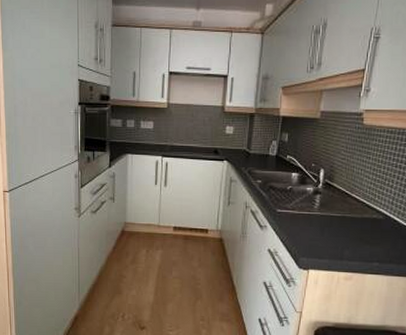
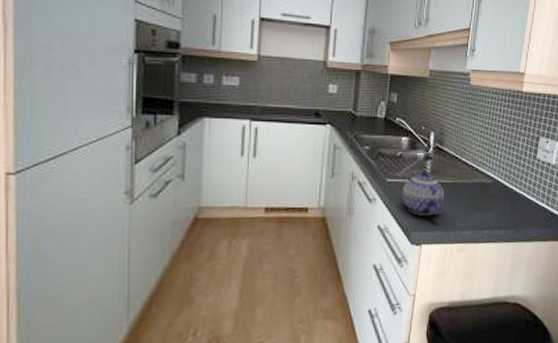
teapot: none [291,204,332,244] -> present [402,171,444,215]

